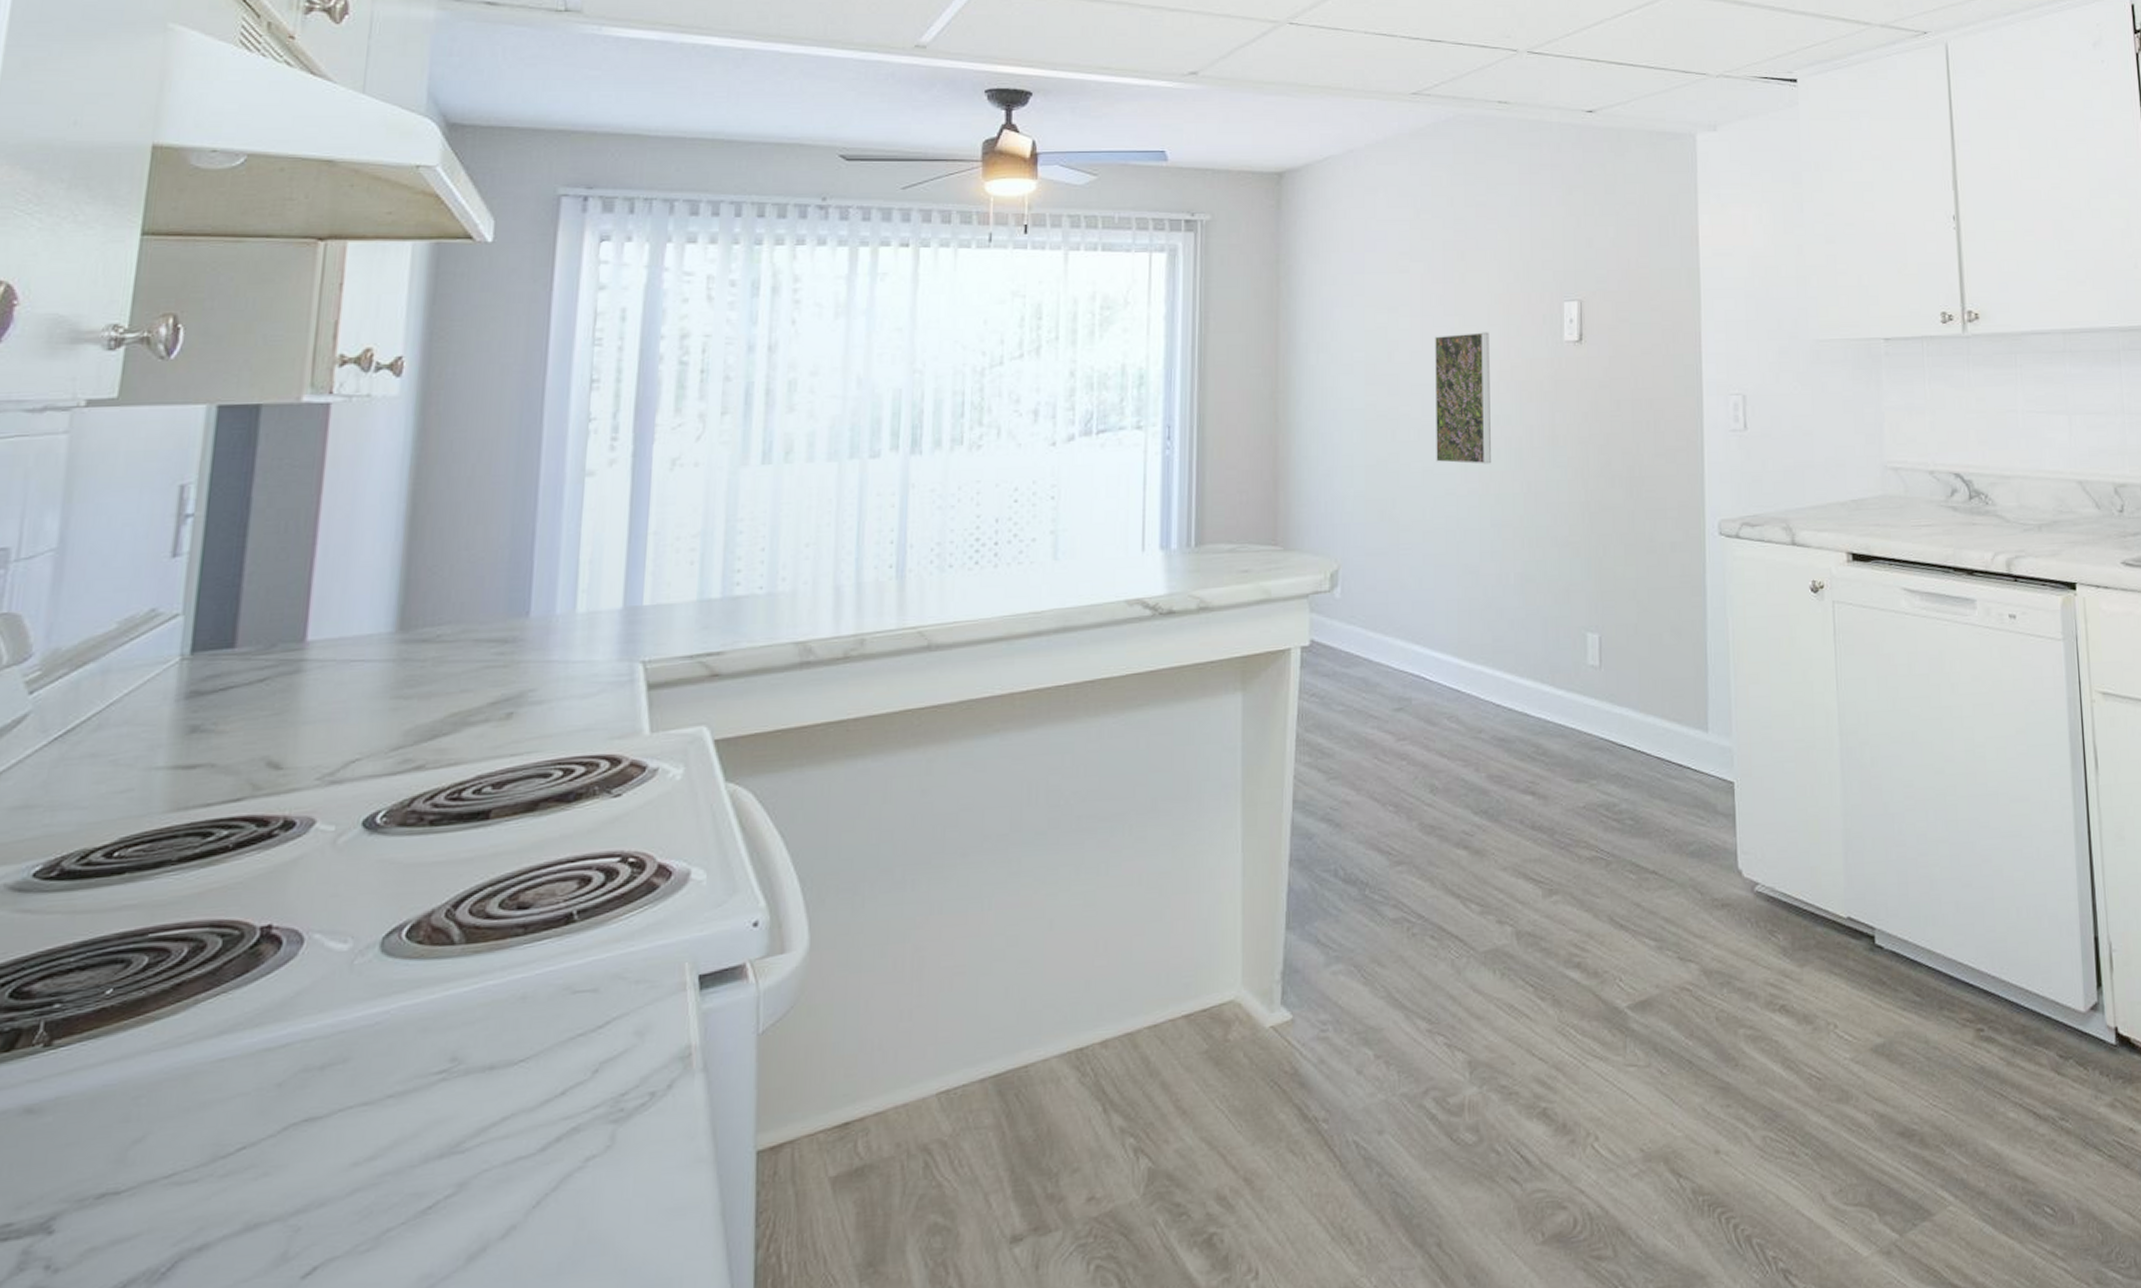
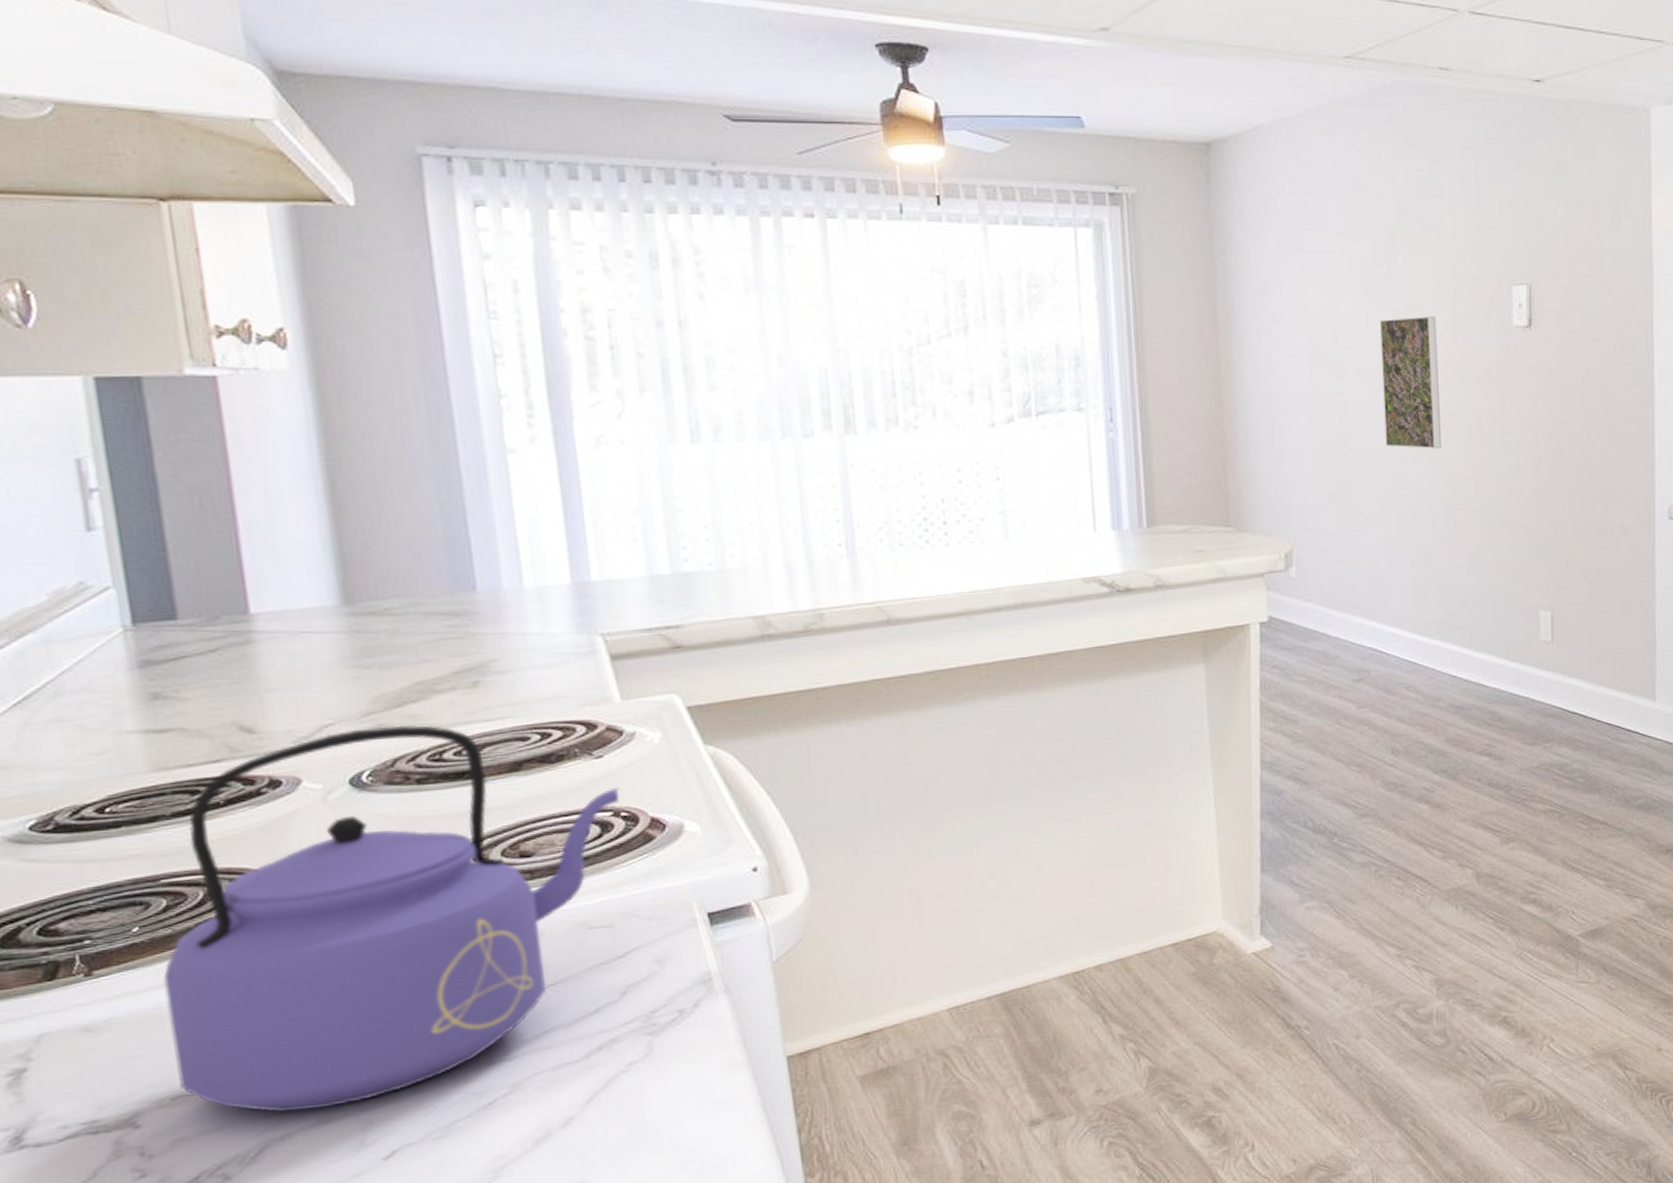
kettle: none [108,760,632,1217] -> present [163,725,620,1113]

